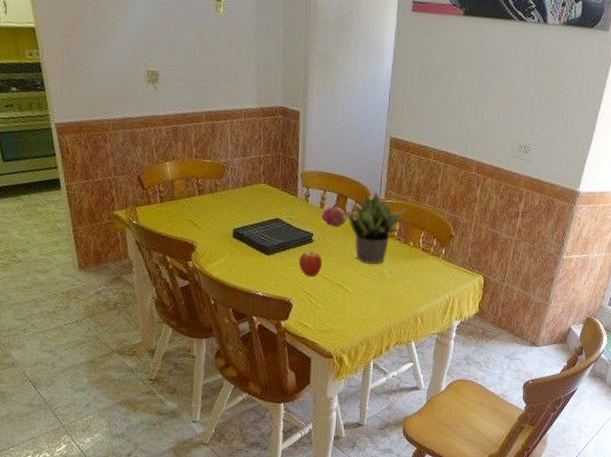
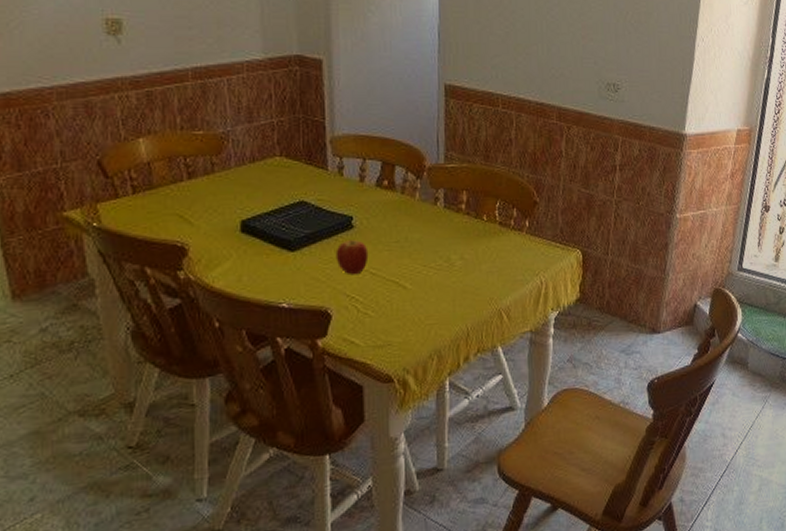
fruit: present [321,205,348,227] -> none [362,177,398,206]
potted plant: present [347,191,410,264] -> none [395,154,480,250]

